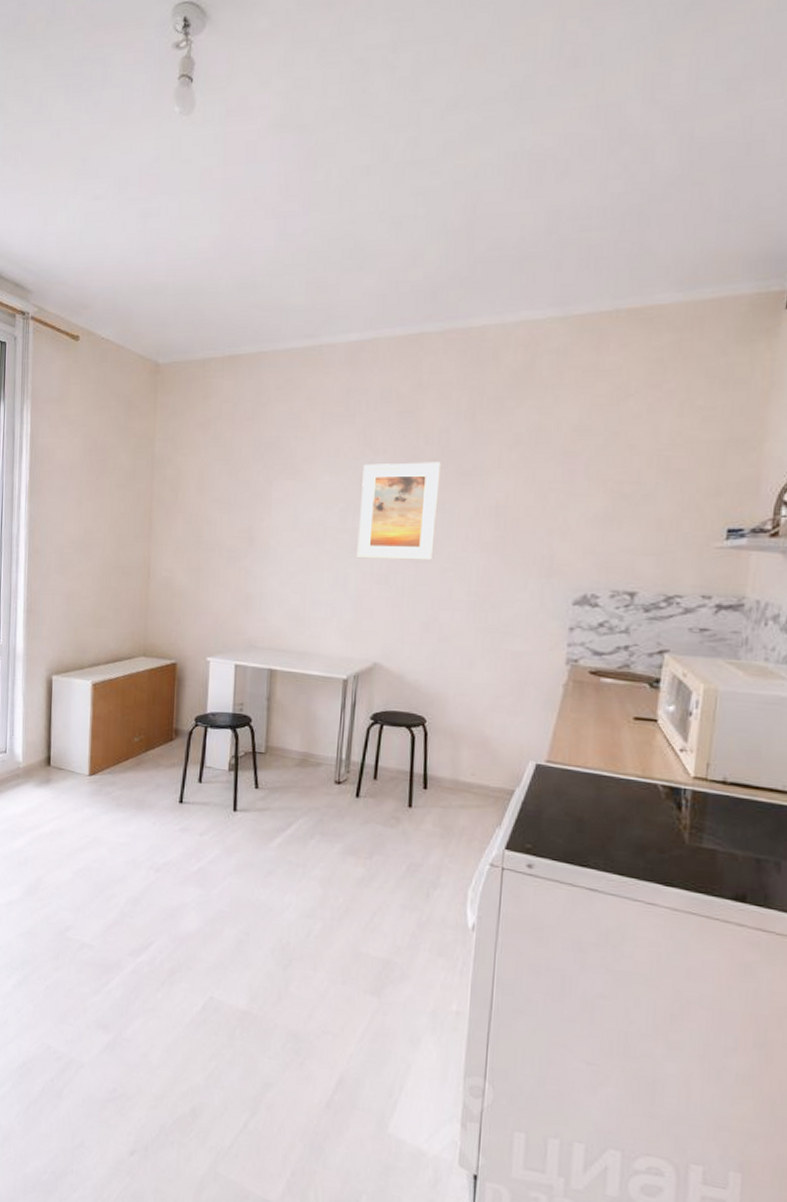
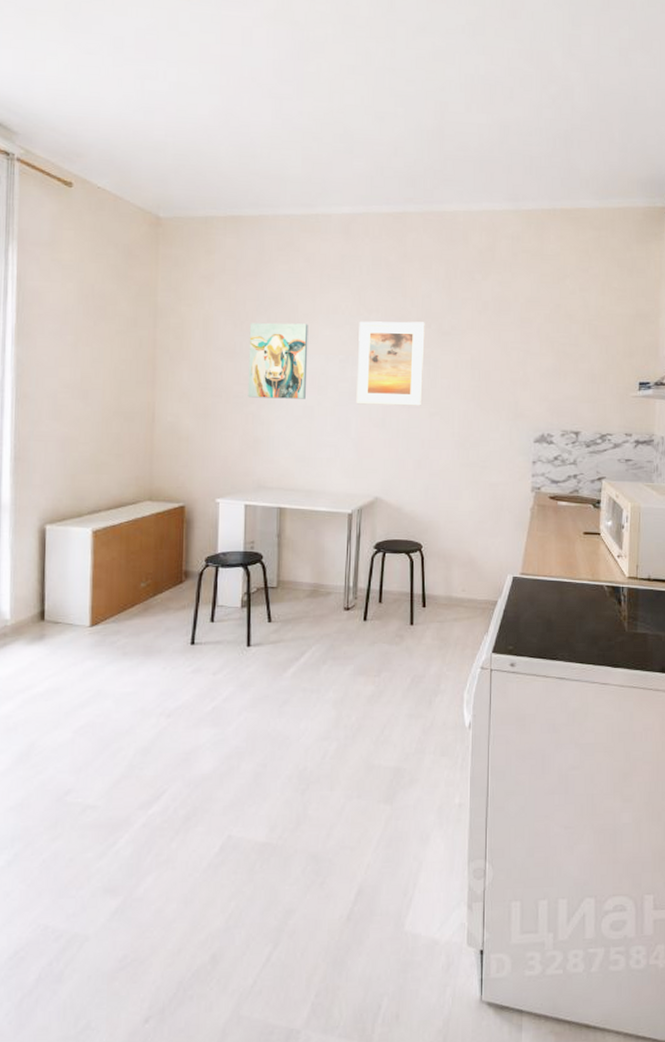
wall art: none [241,469,307,553] -> present [248,322,308,399]

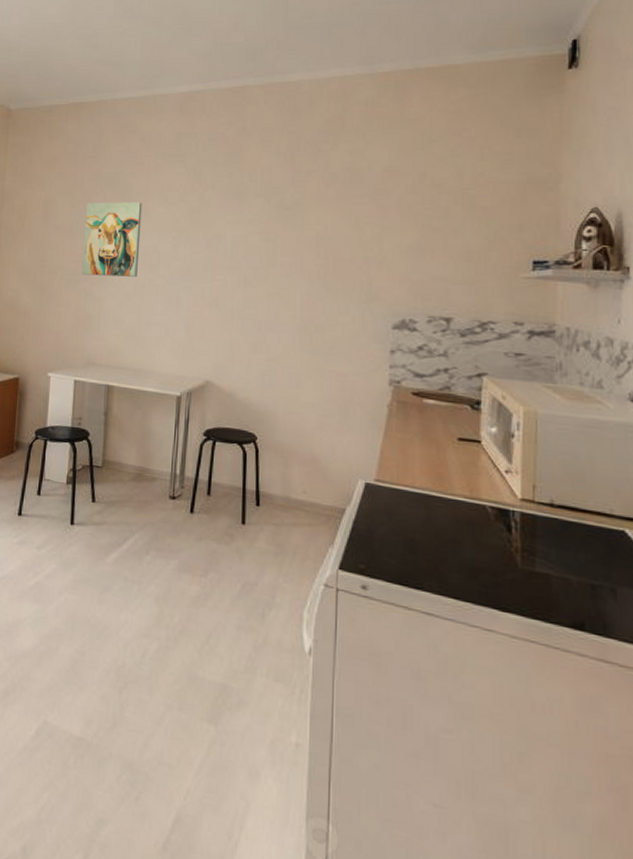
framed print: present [356,321,425,406] -> none [188,197,264,286]

